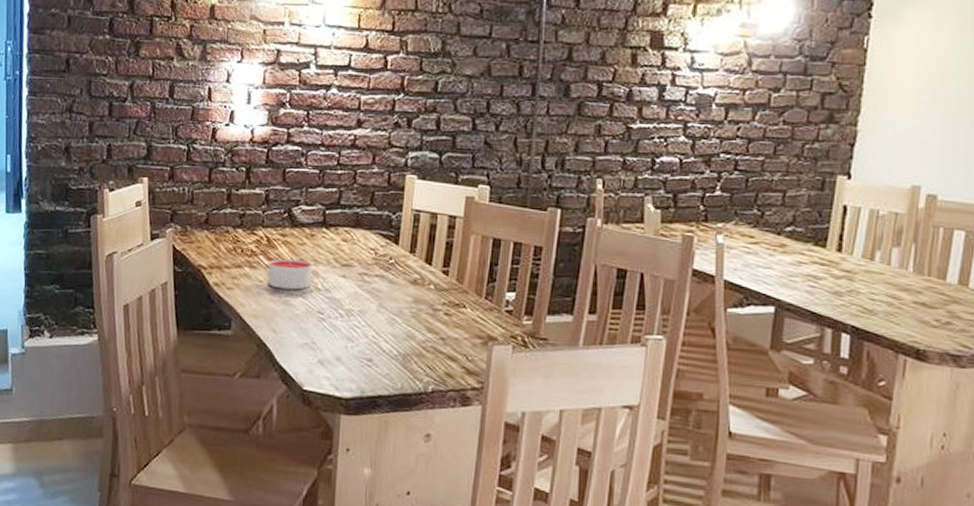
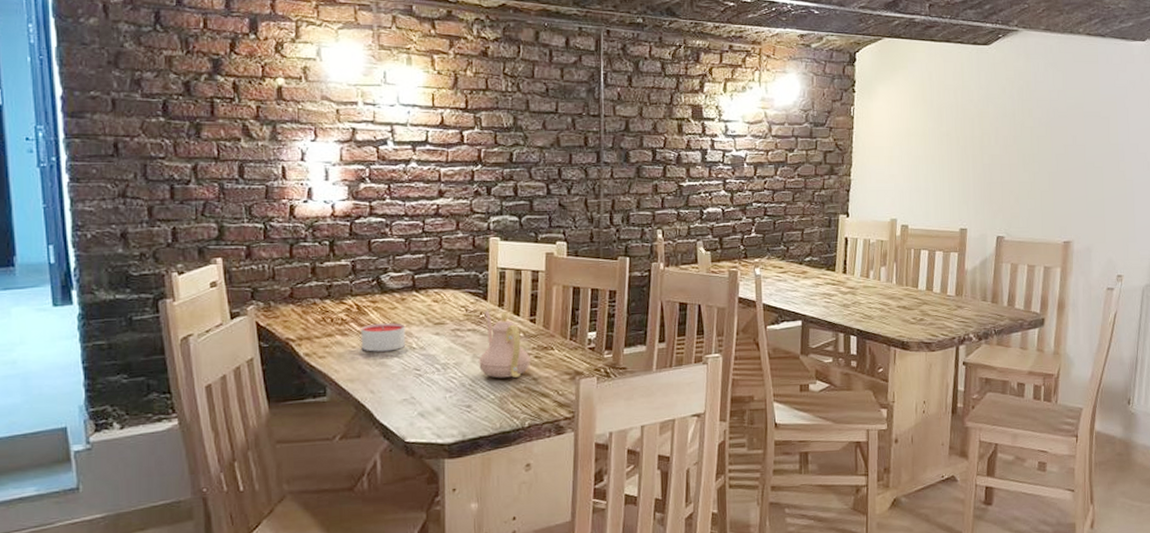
teapot: none [383,255,440,335] -> present [478,310,530,378]

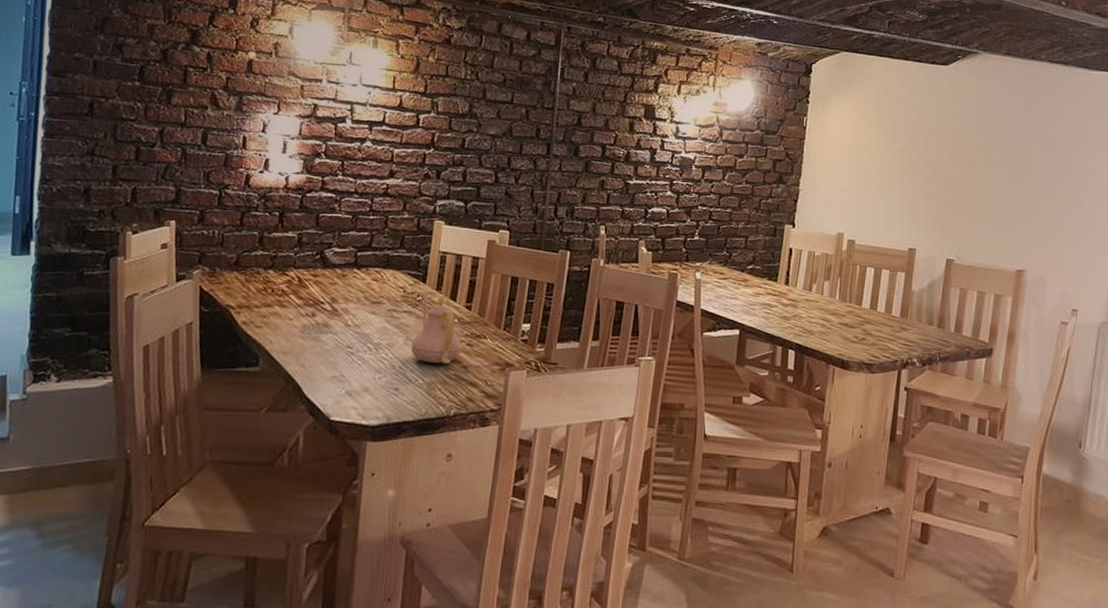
candle: present [361,323,406,352] -> none [298,297,343,327]

